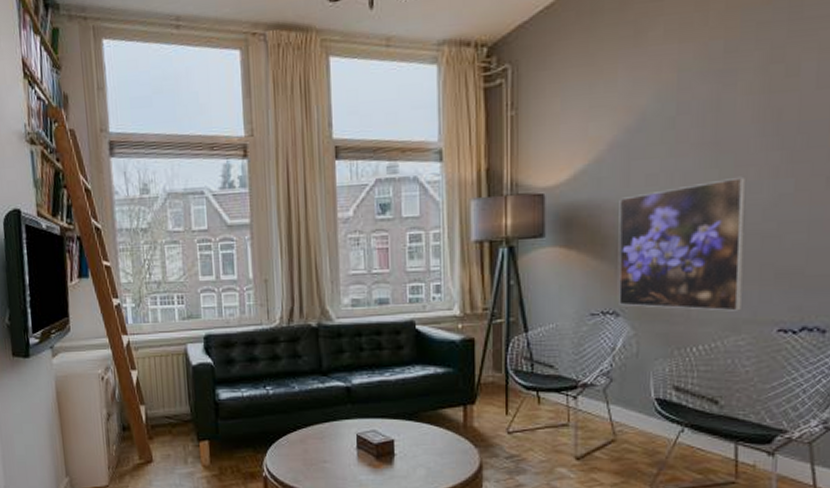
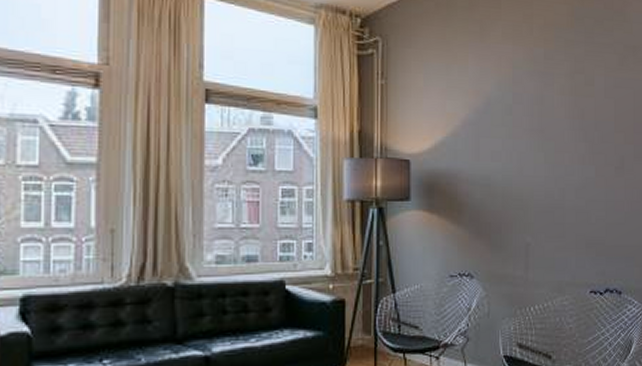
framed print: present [618,176,747,311] -> none [471,160,565,275]

